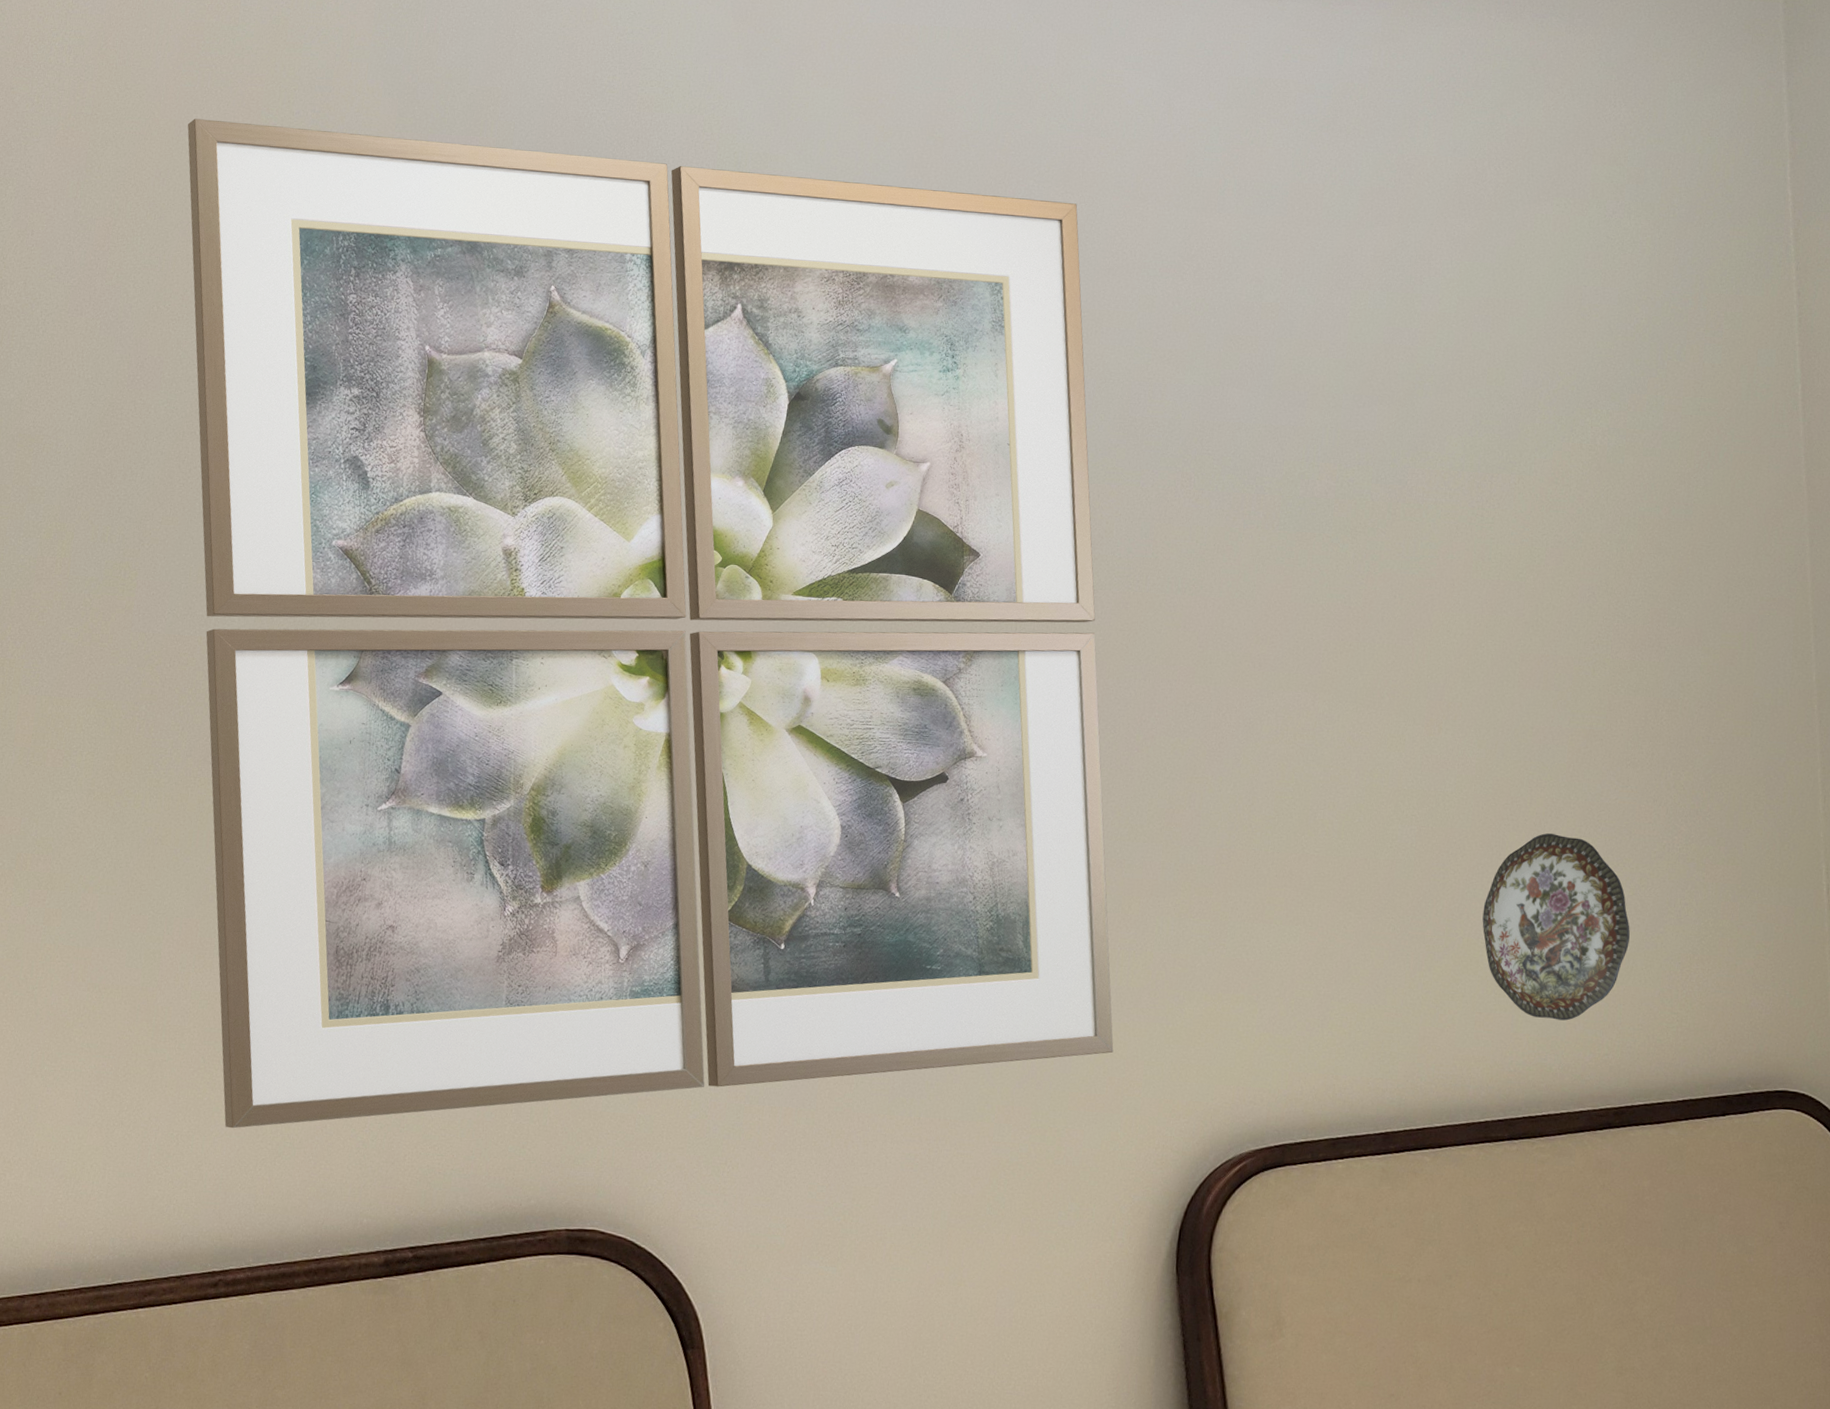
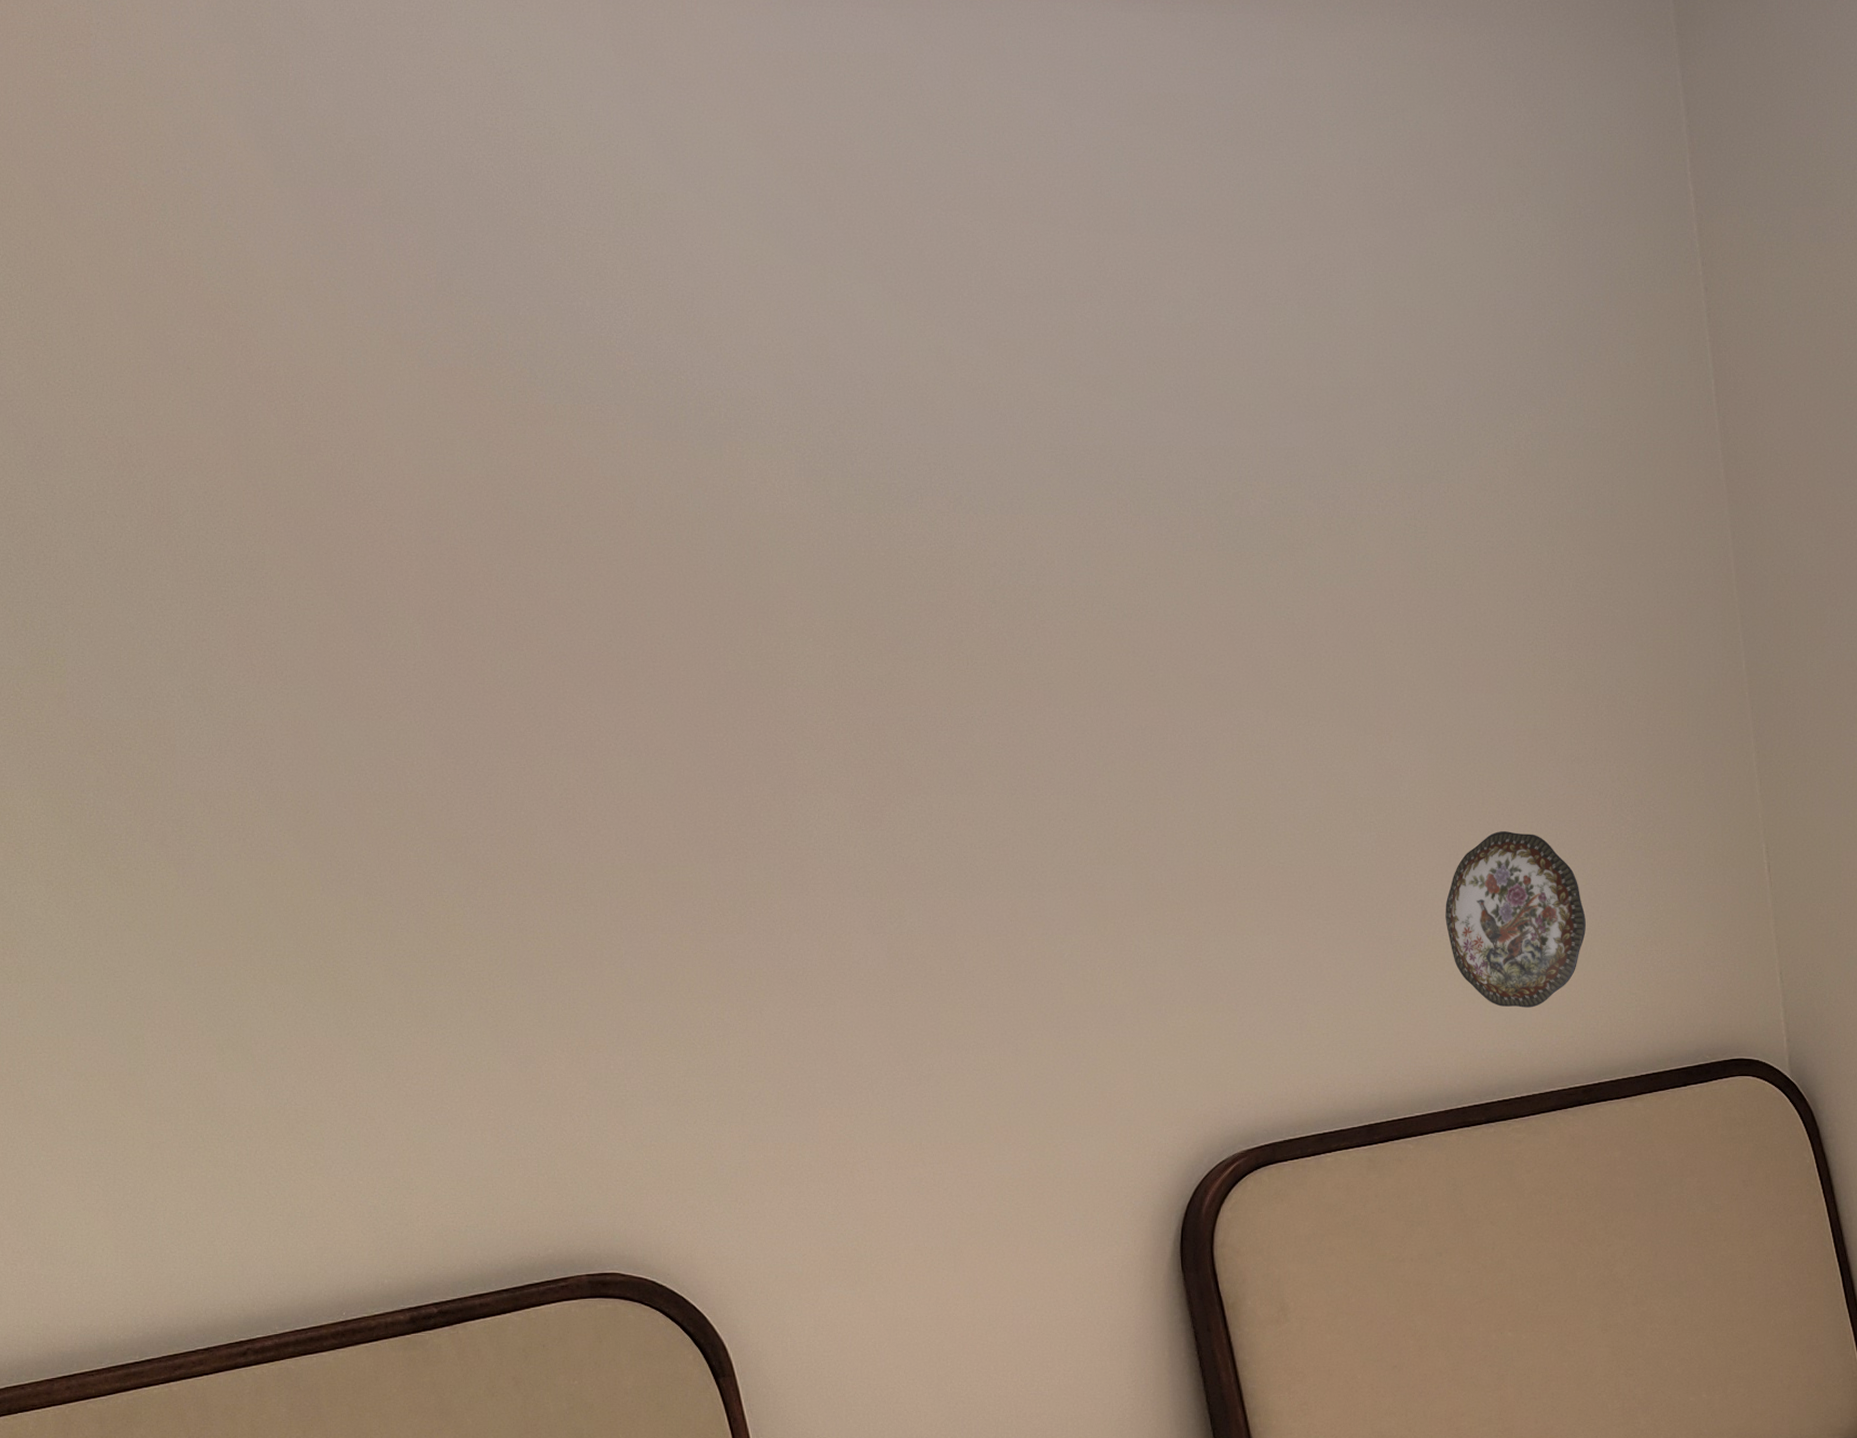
wall art: present [187,118,1114,1129] -> none [53,182,1103,1203]

